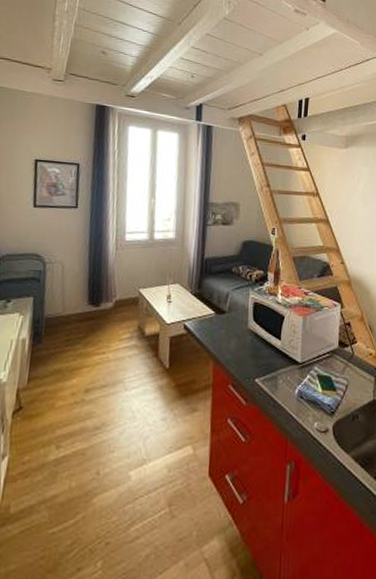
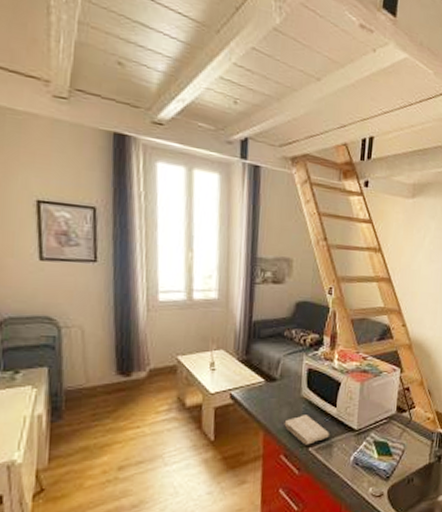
washcloth: none [232,346,275,376] -> present [284,415,330,445]

